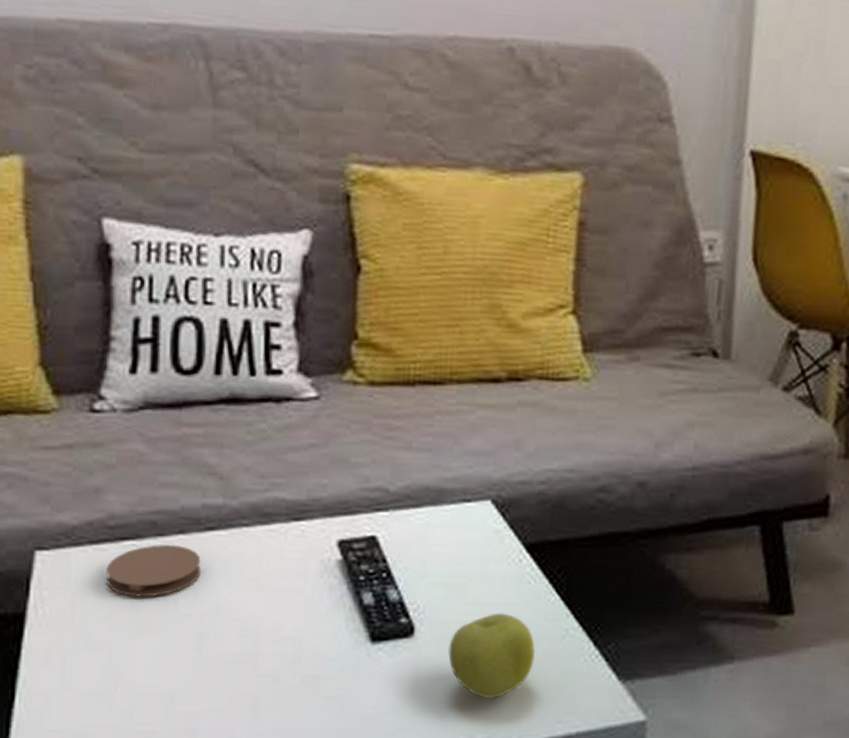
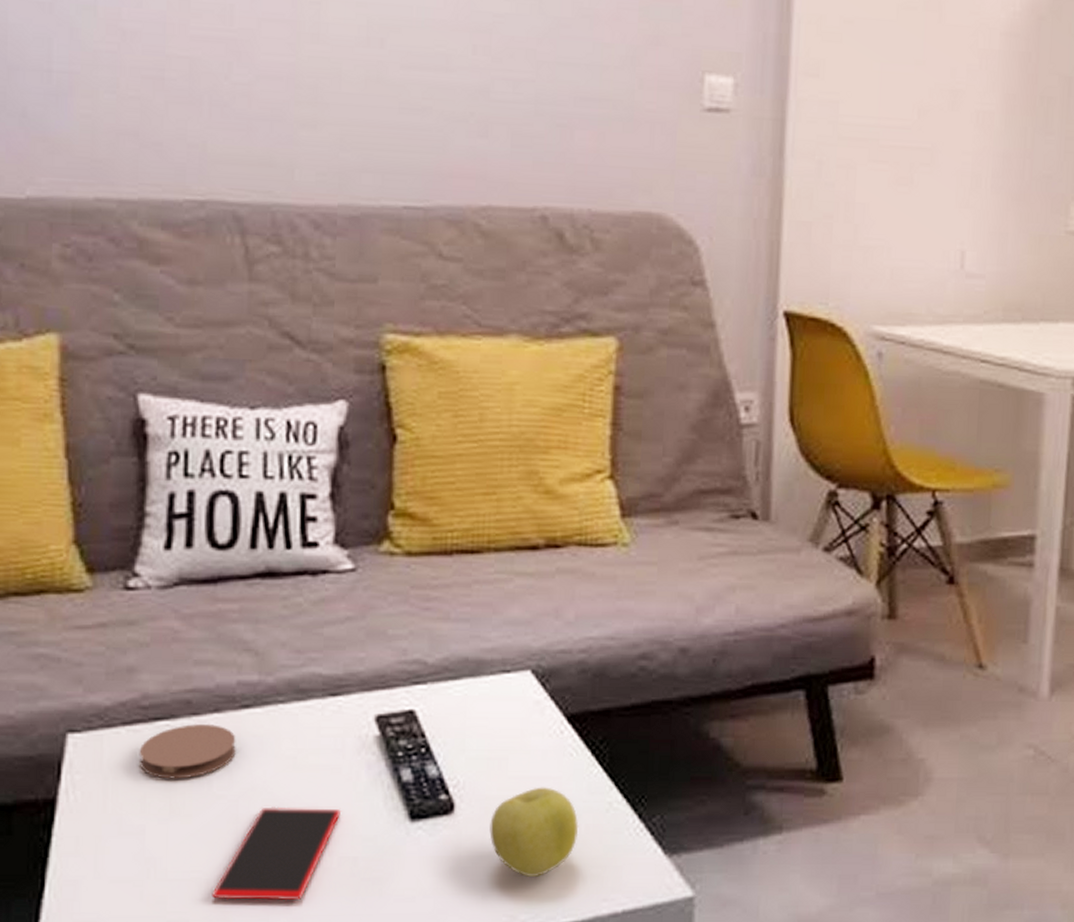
smartphone: none [177,626,305,716] -> present [212,807,342,901]

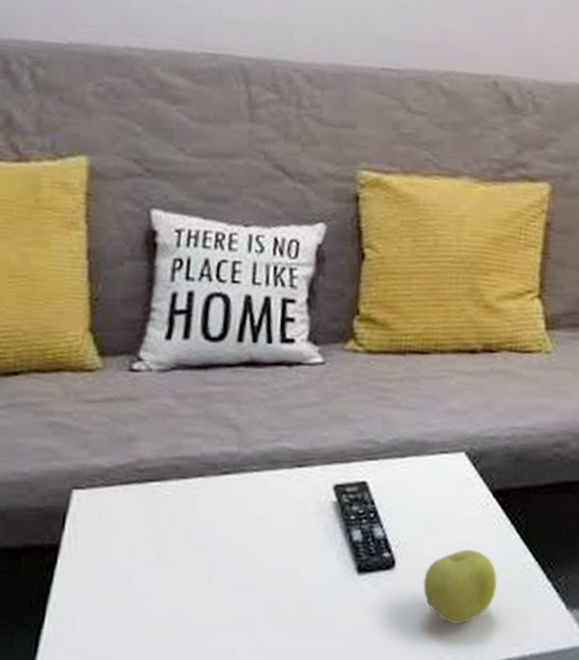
coaster: present [139,724,236,779] -> none [133,486,216,532]
smartphone: present [212,807,342,901] -> none [187,557,301,637]

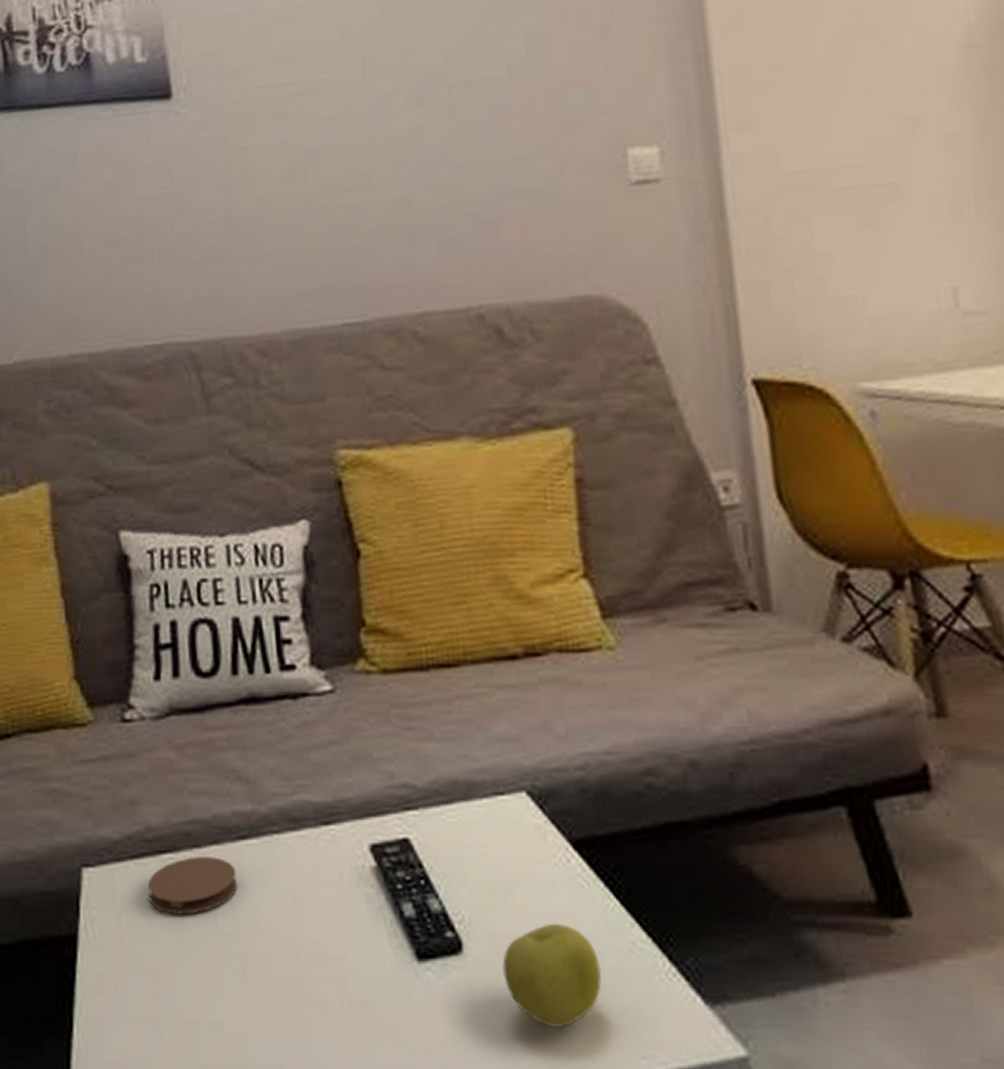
coaster: none [133,486,216,532] -> present [147,857,237,914]

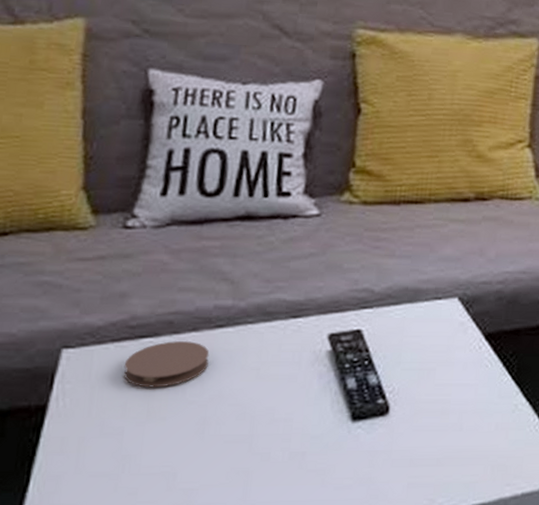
apple: present [502,923,603,1029] -> none [417,392,490,468]

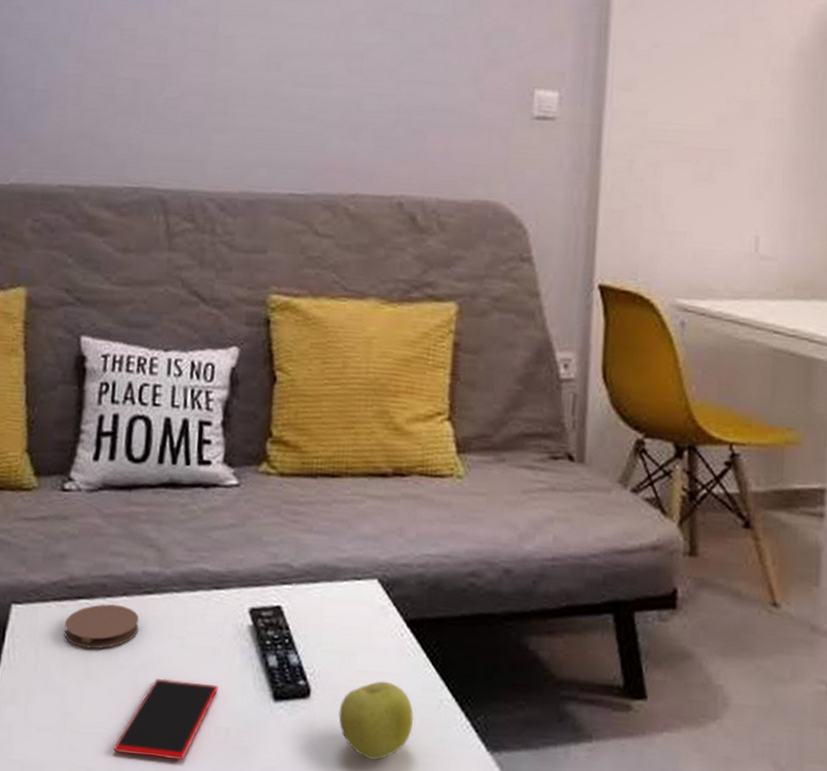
smartphone: none [177,410,295,491] -> present [113,678,219,760]
apple: none [417,392,490,468] -> present [338,681,414,760]

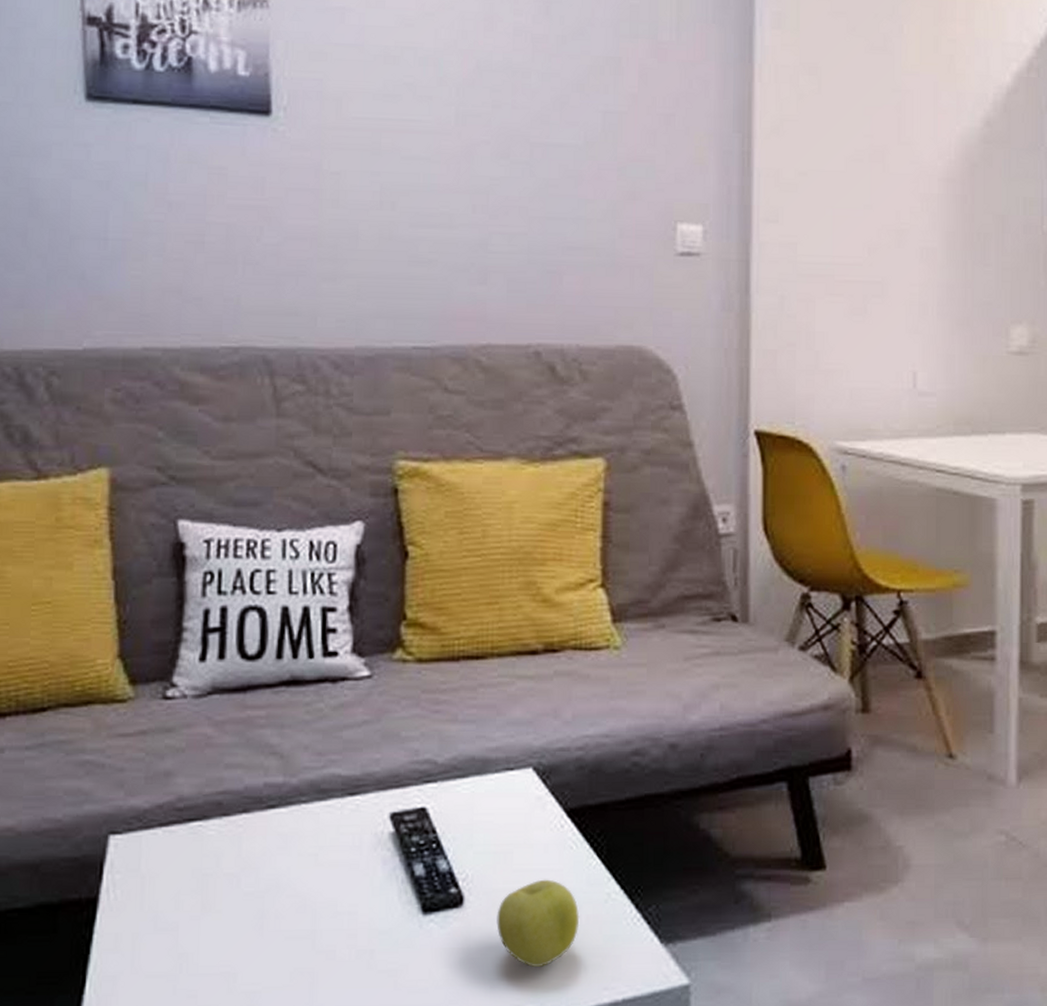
coaster: present [64,604,139,649] -> none [174,824,263,877]
smartphone: present [113,678,219,760] -> none [239,902,360,994]

